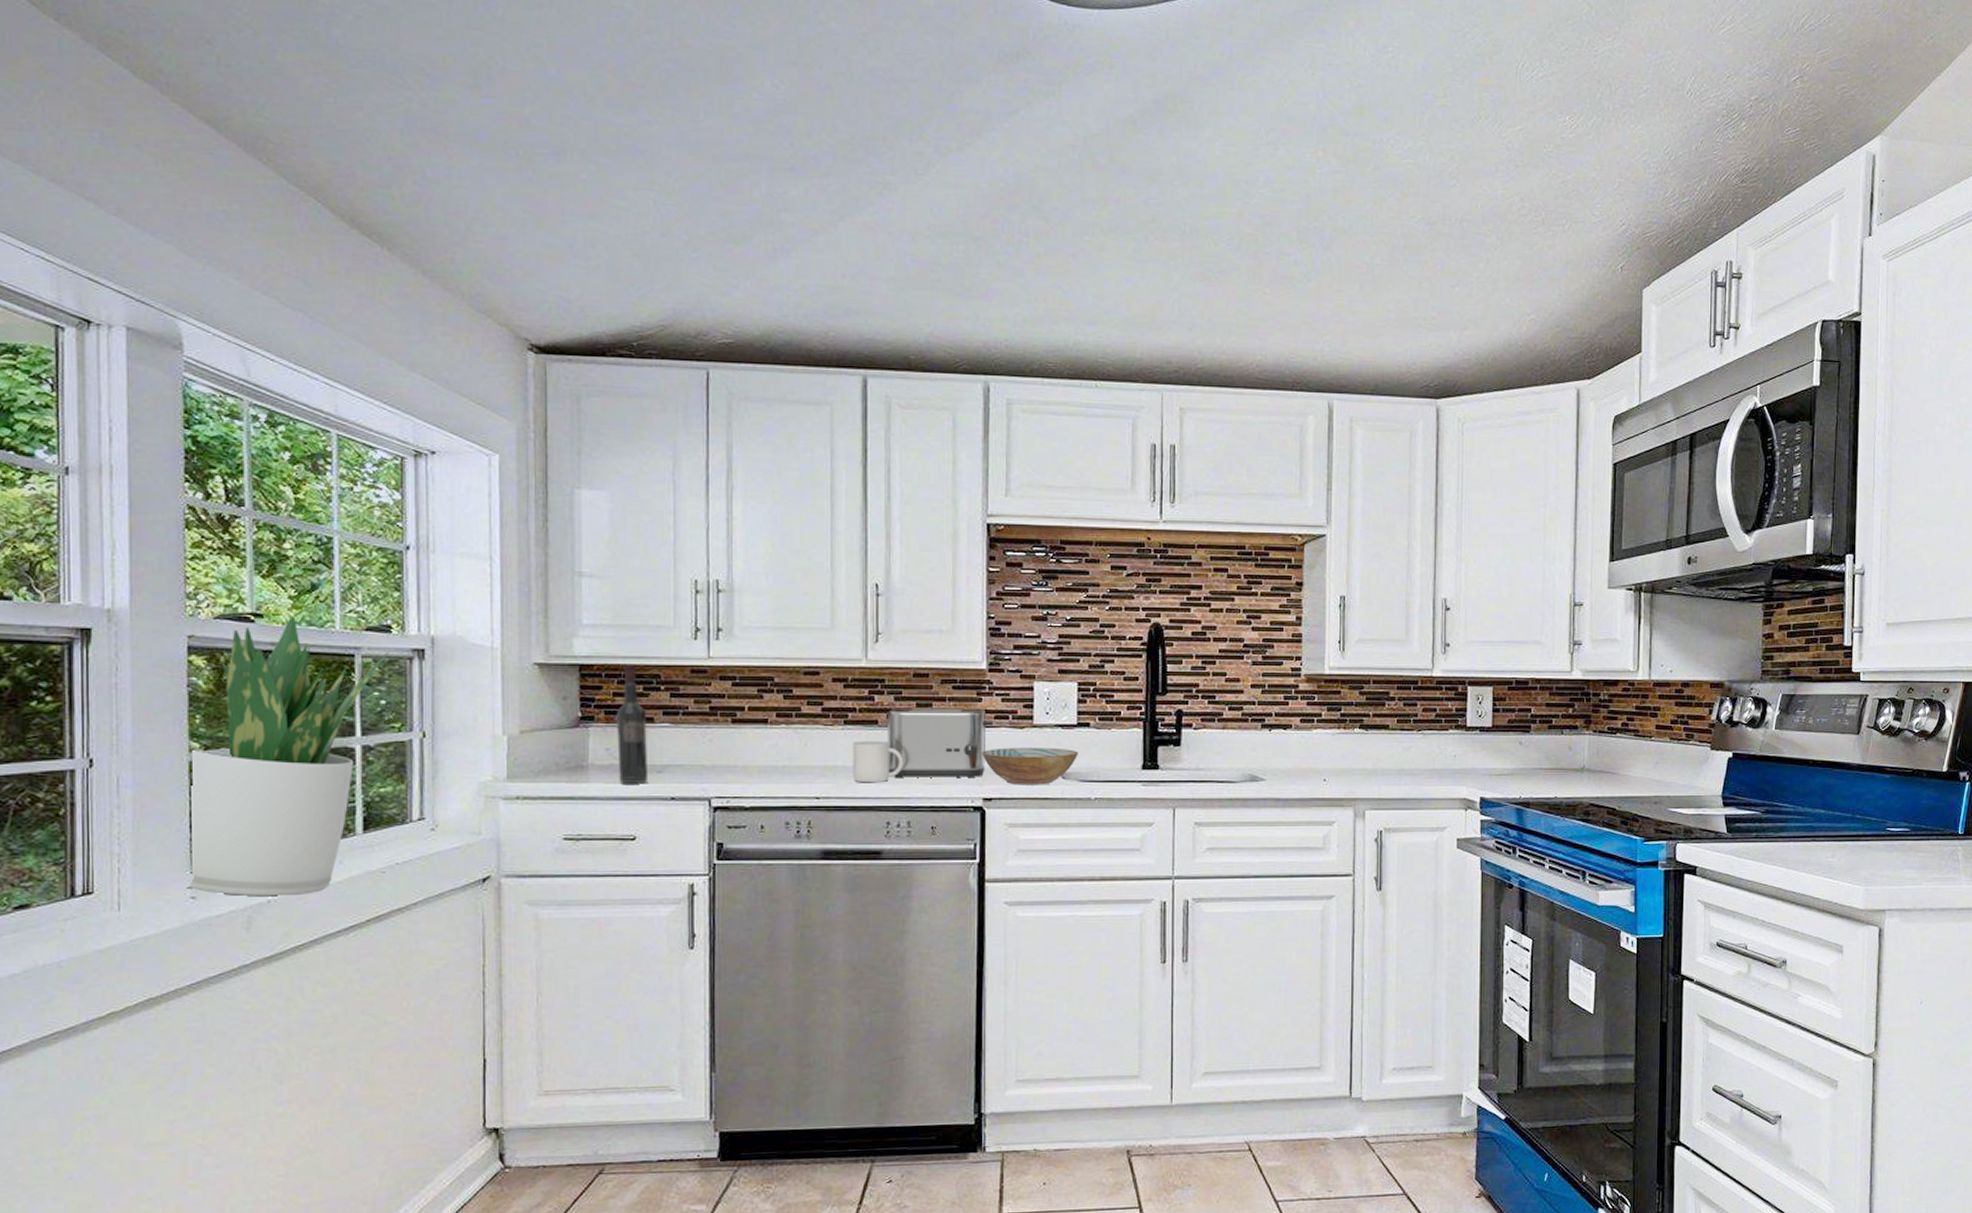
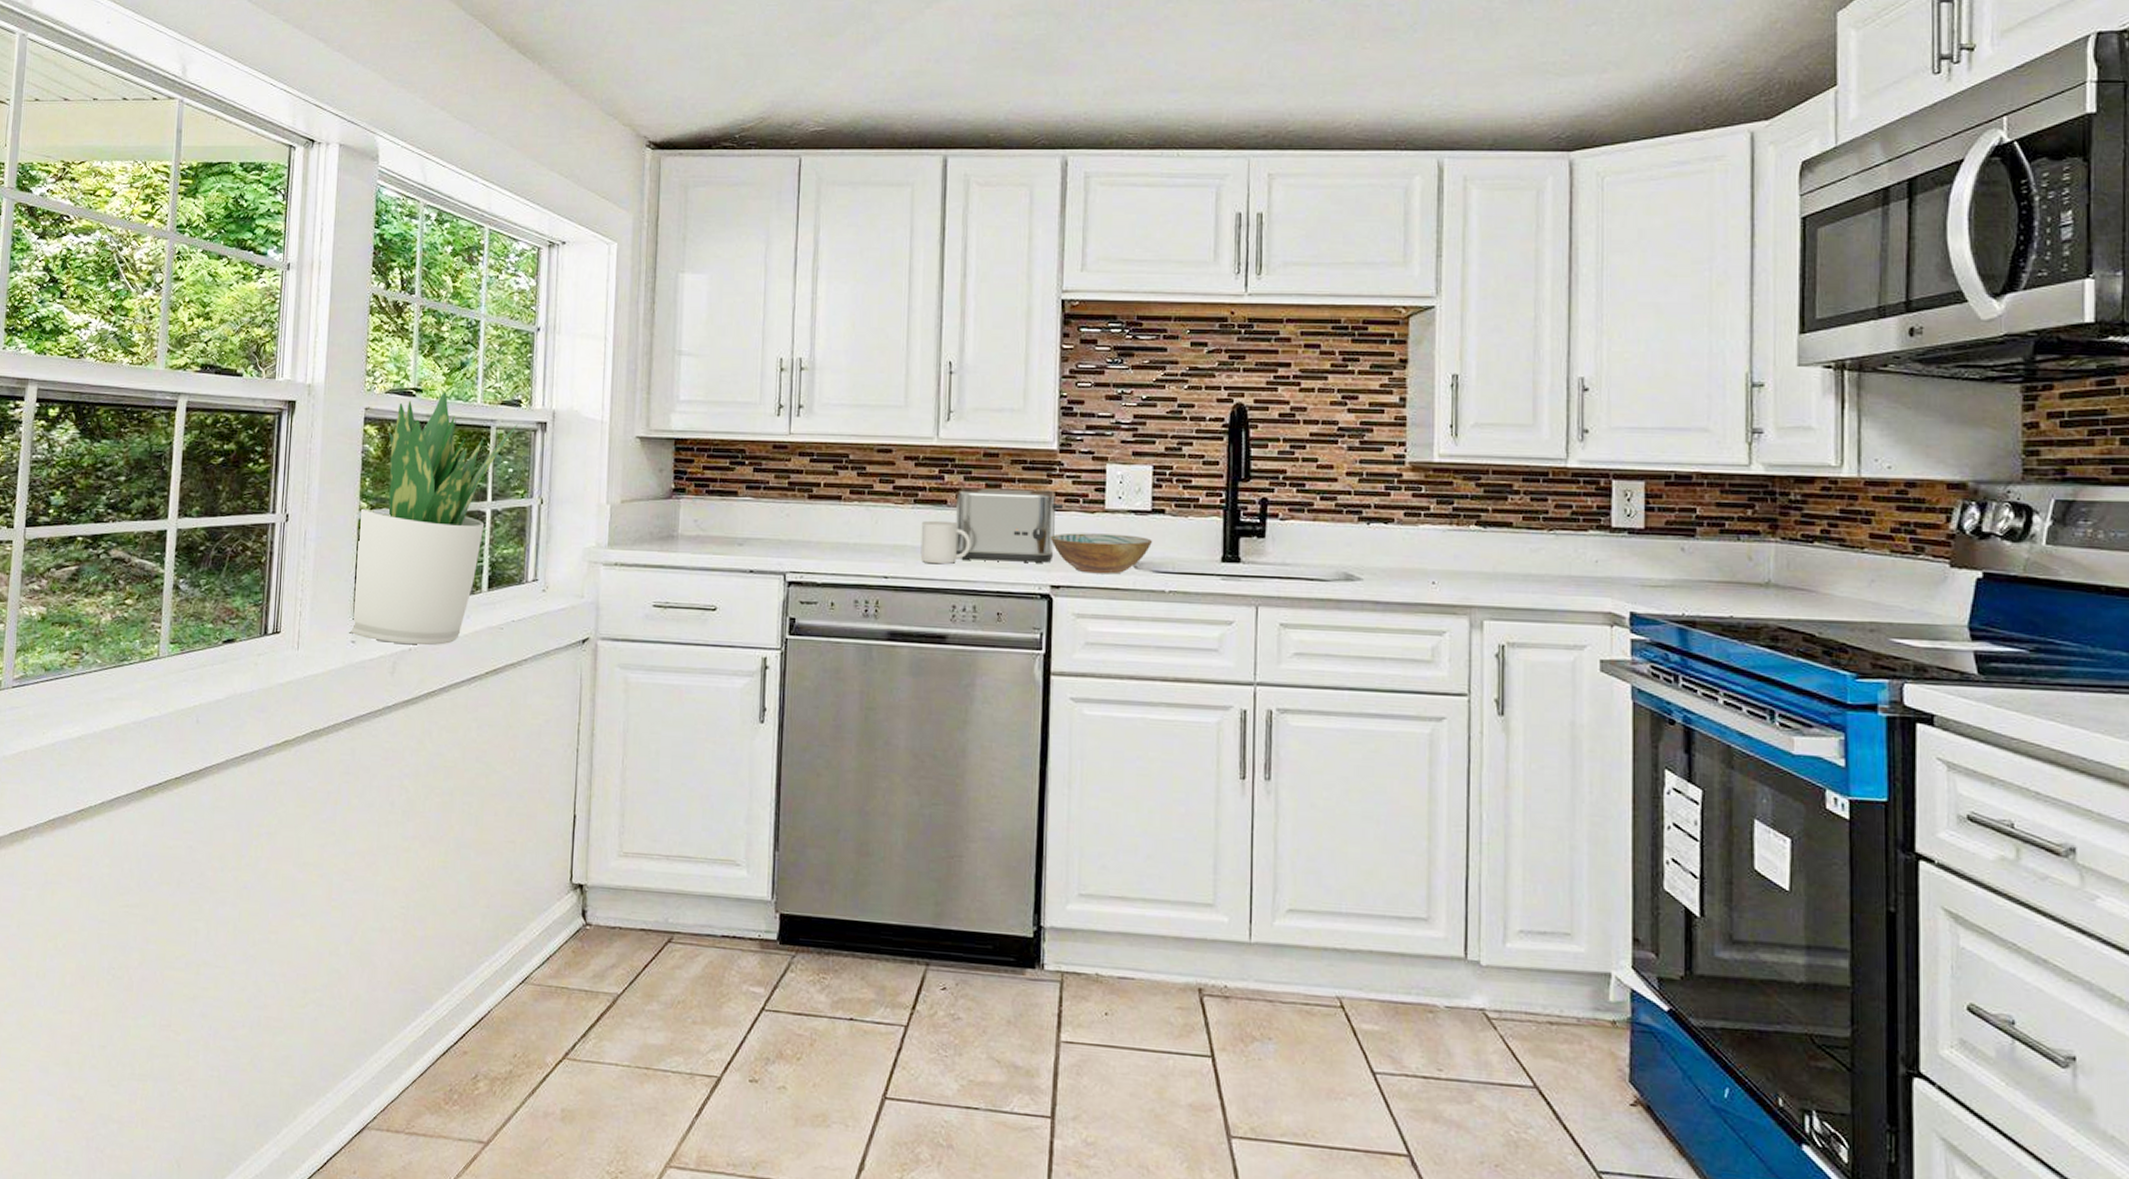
wine bottle: present [617,665,649,784] -> none [704,440,732,556]

